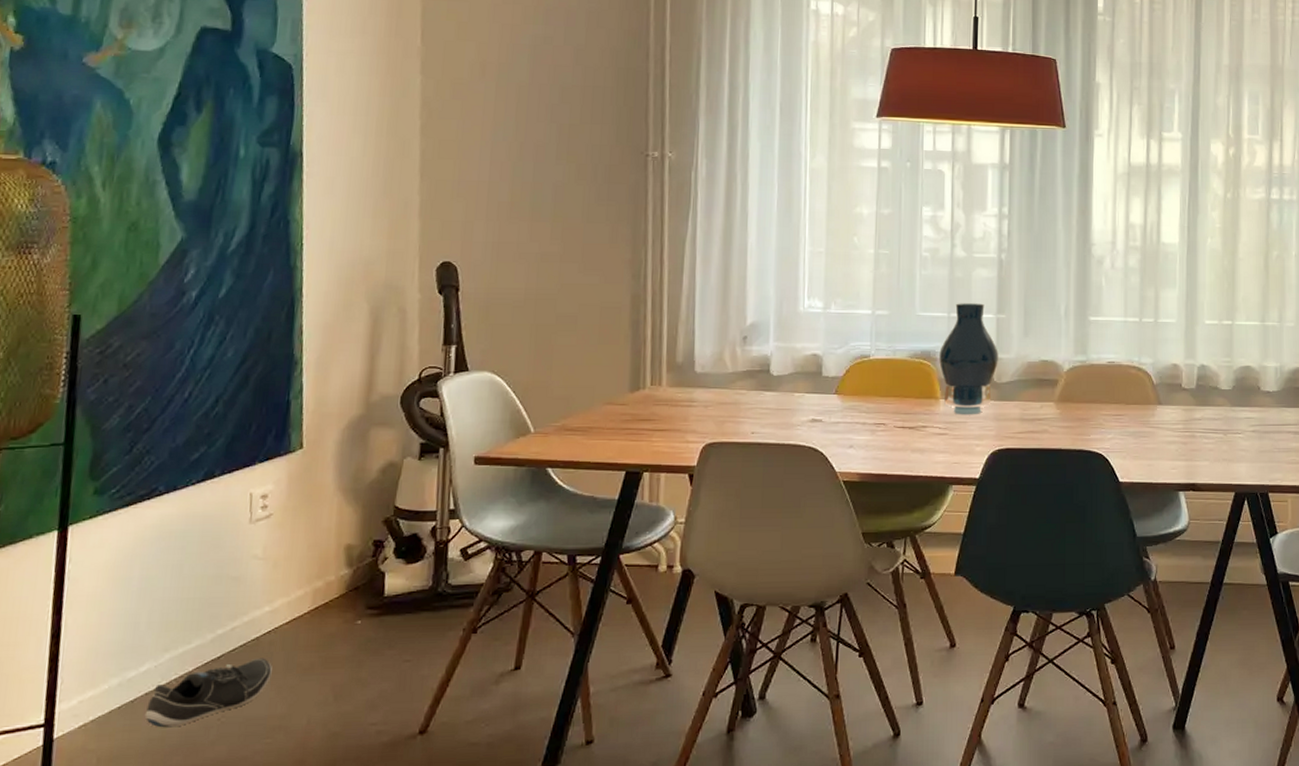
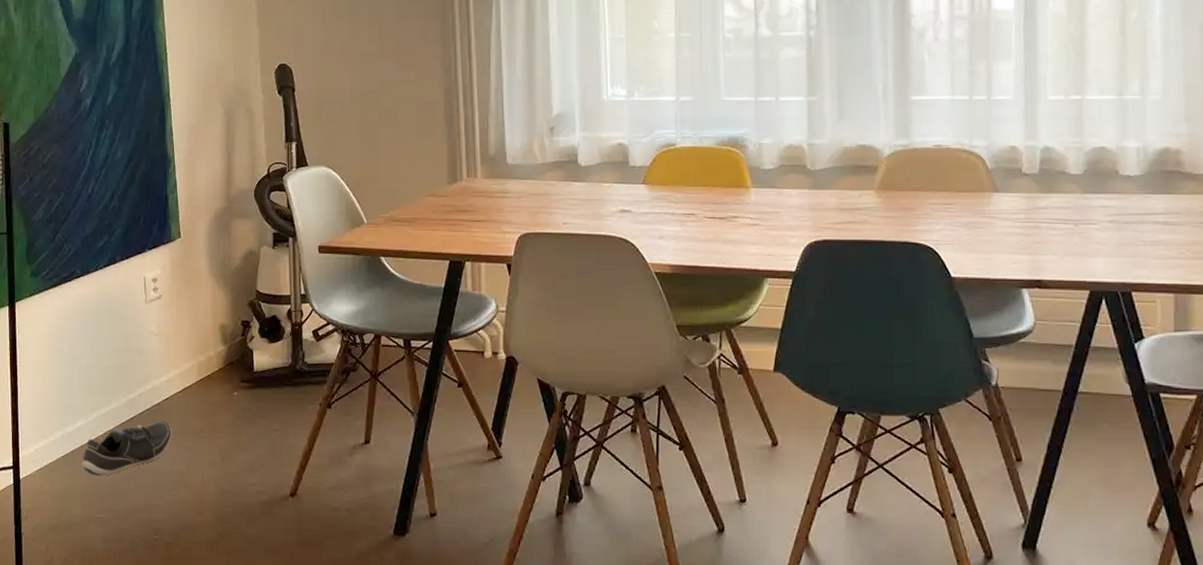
vase: present [939,303,998,415] -> none [748,85,811,205]

